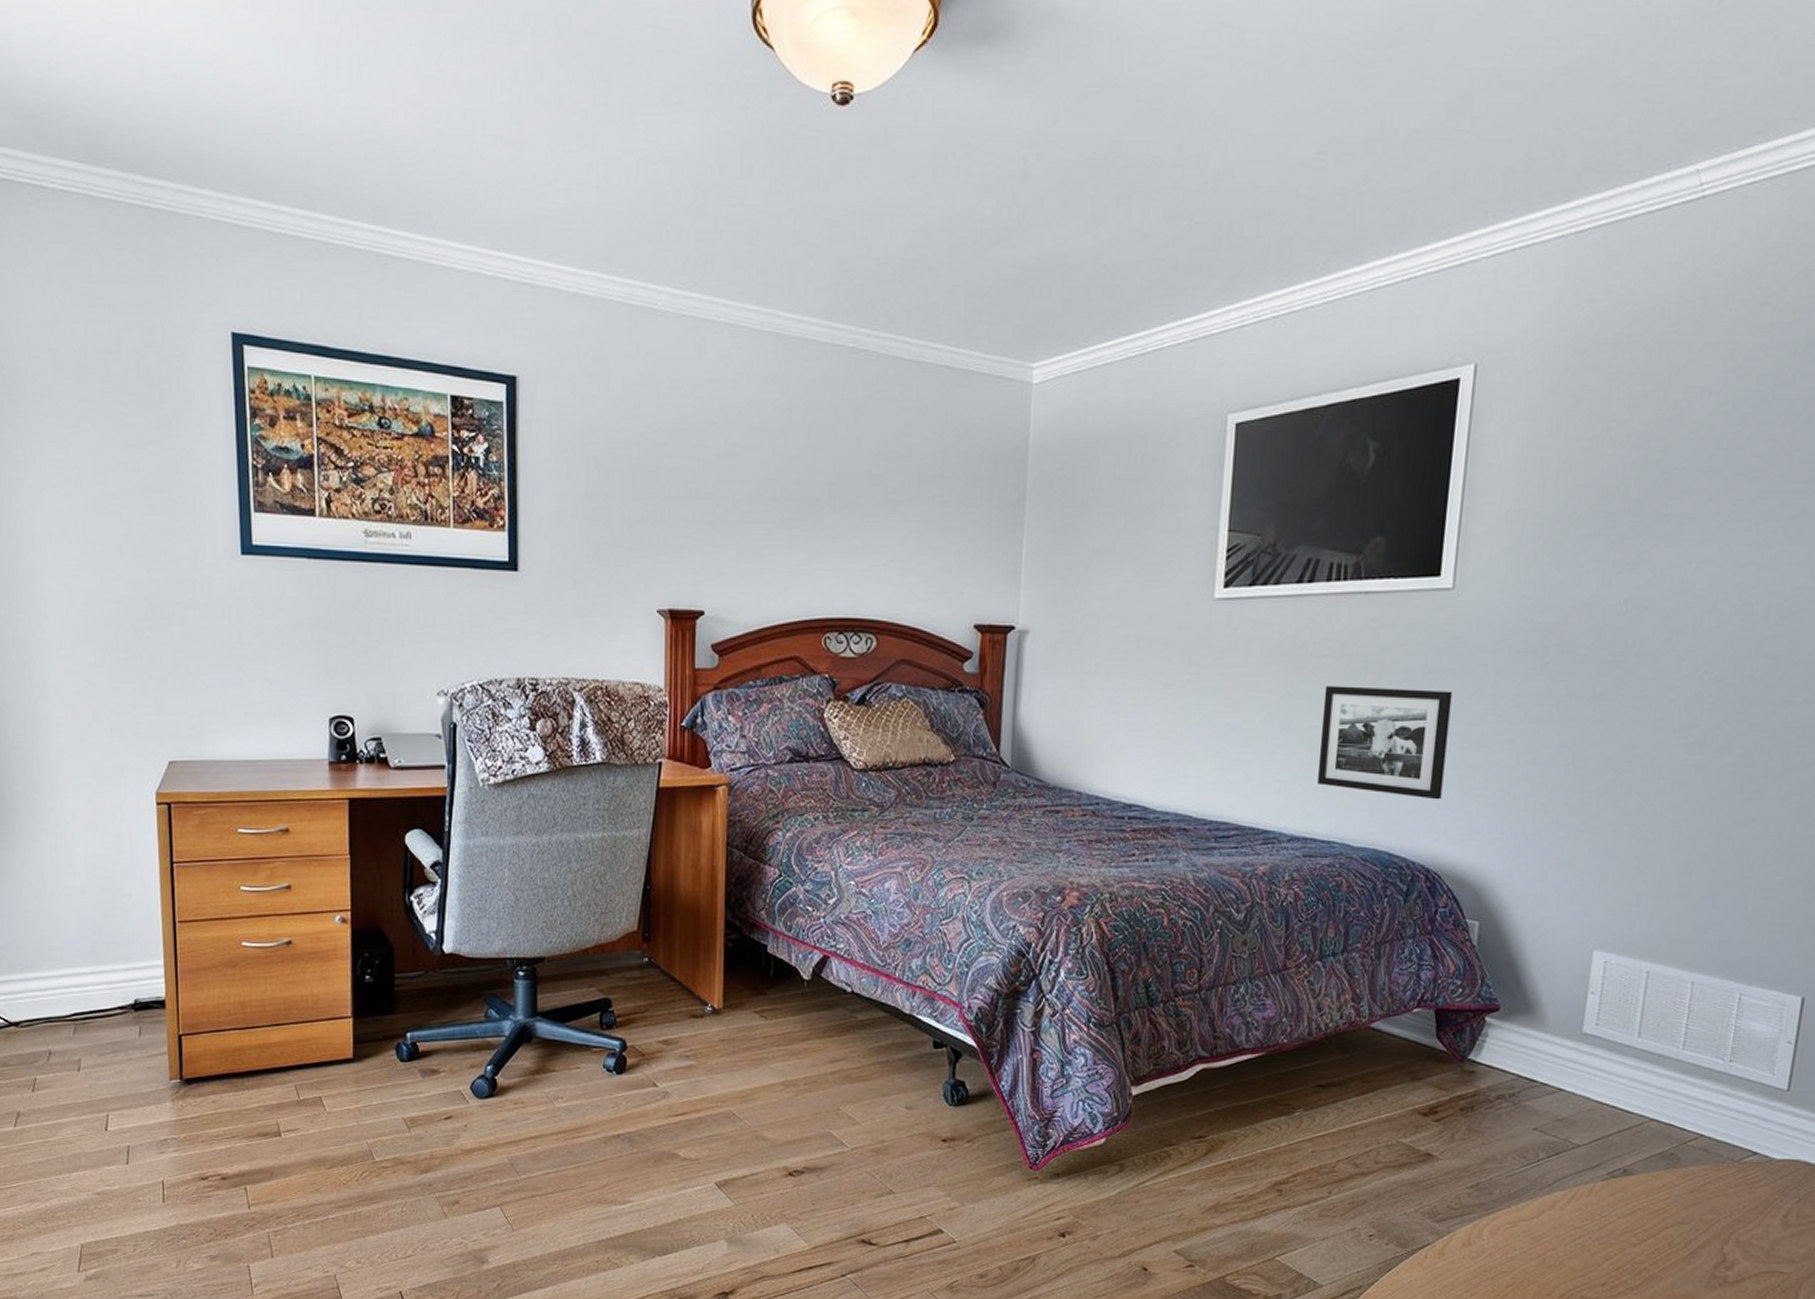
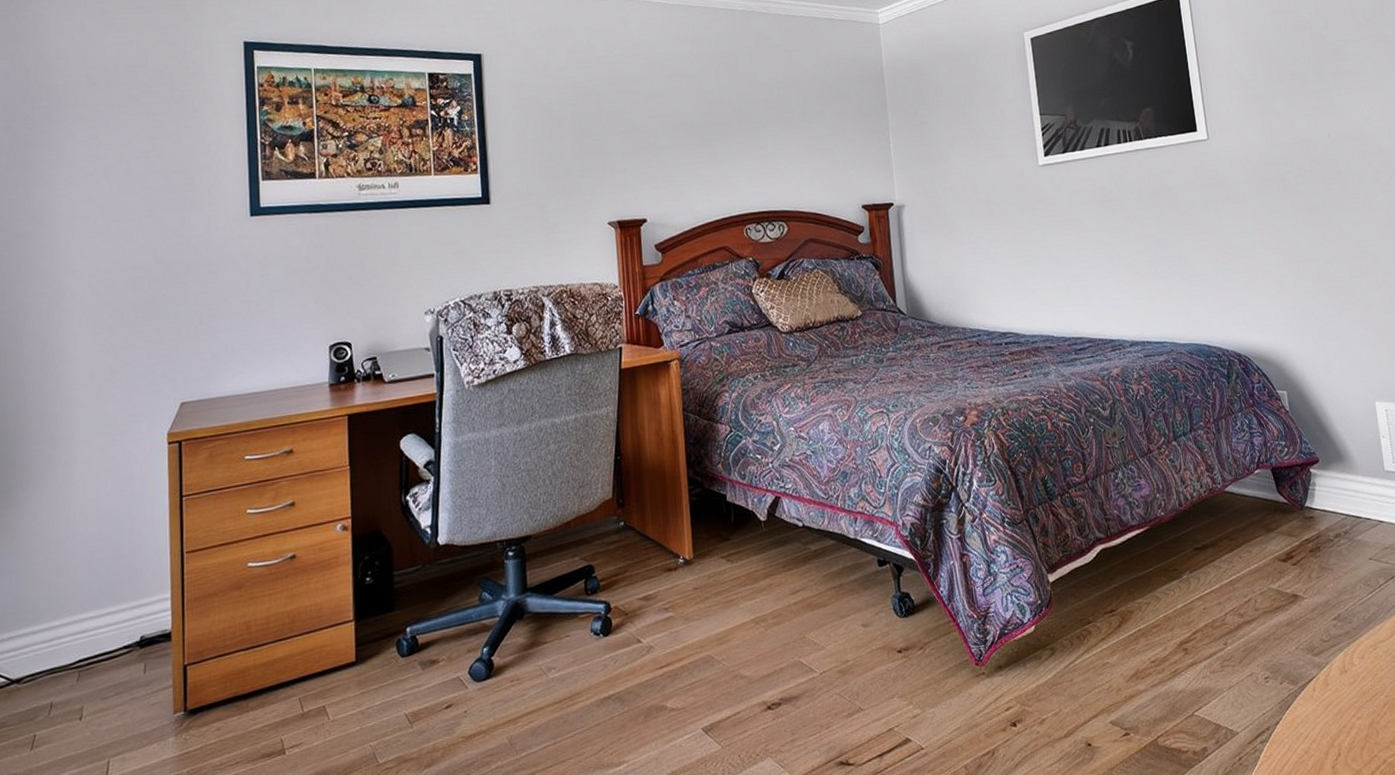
picture frame: present [1316,685,1453,800] -> none [1133,214,1236,299]

